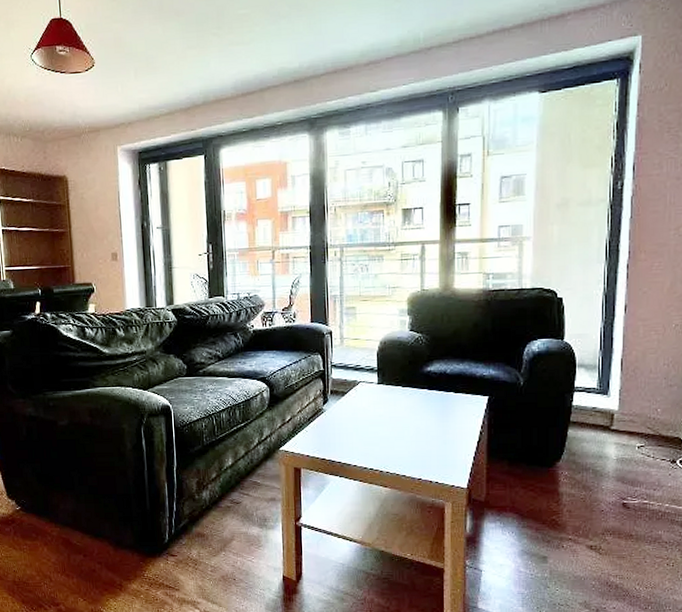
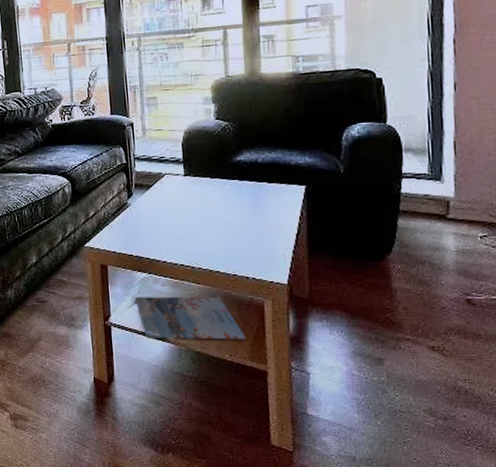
magazine: none [325,499,426,540] -> present [134,296,246,340]

